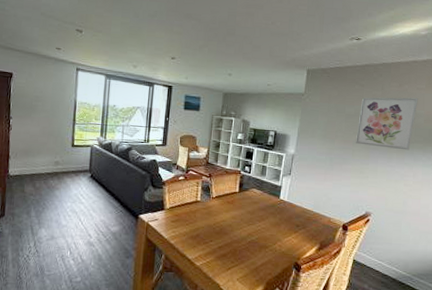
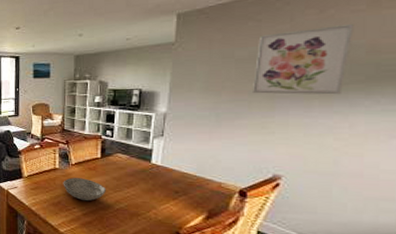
bowl: none [202,210,241,234] -> present [63,178,106,201]

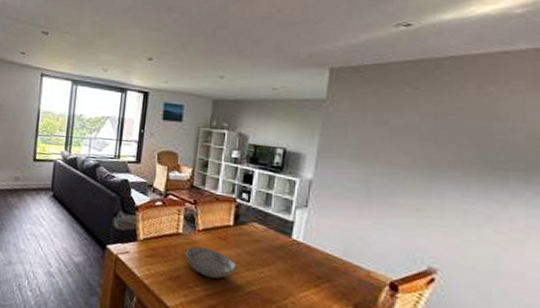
wall art: present [253,24,354,95] -> none [408,103,514,182]

